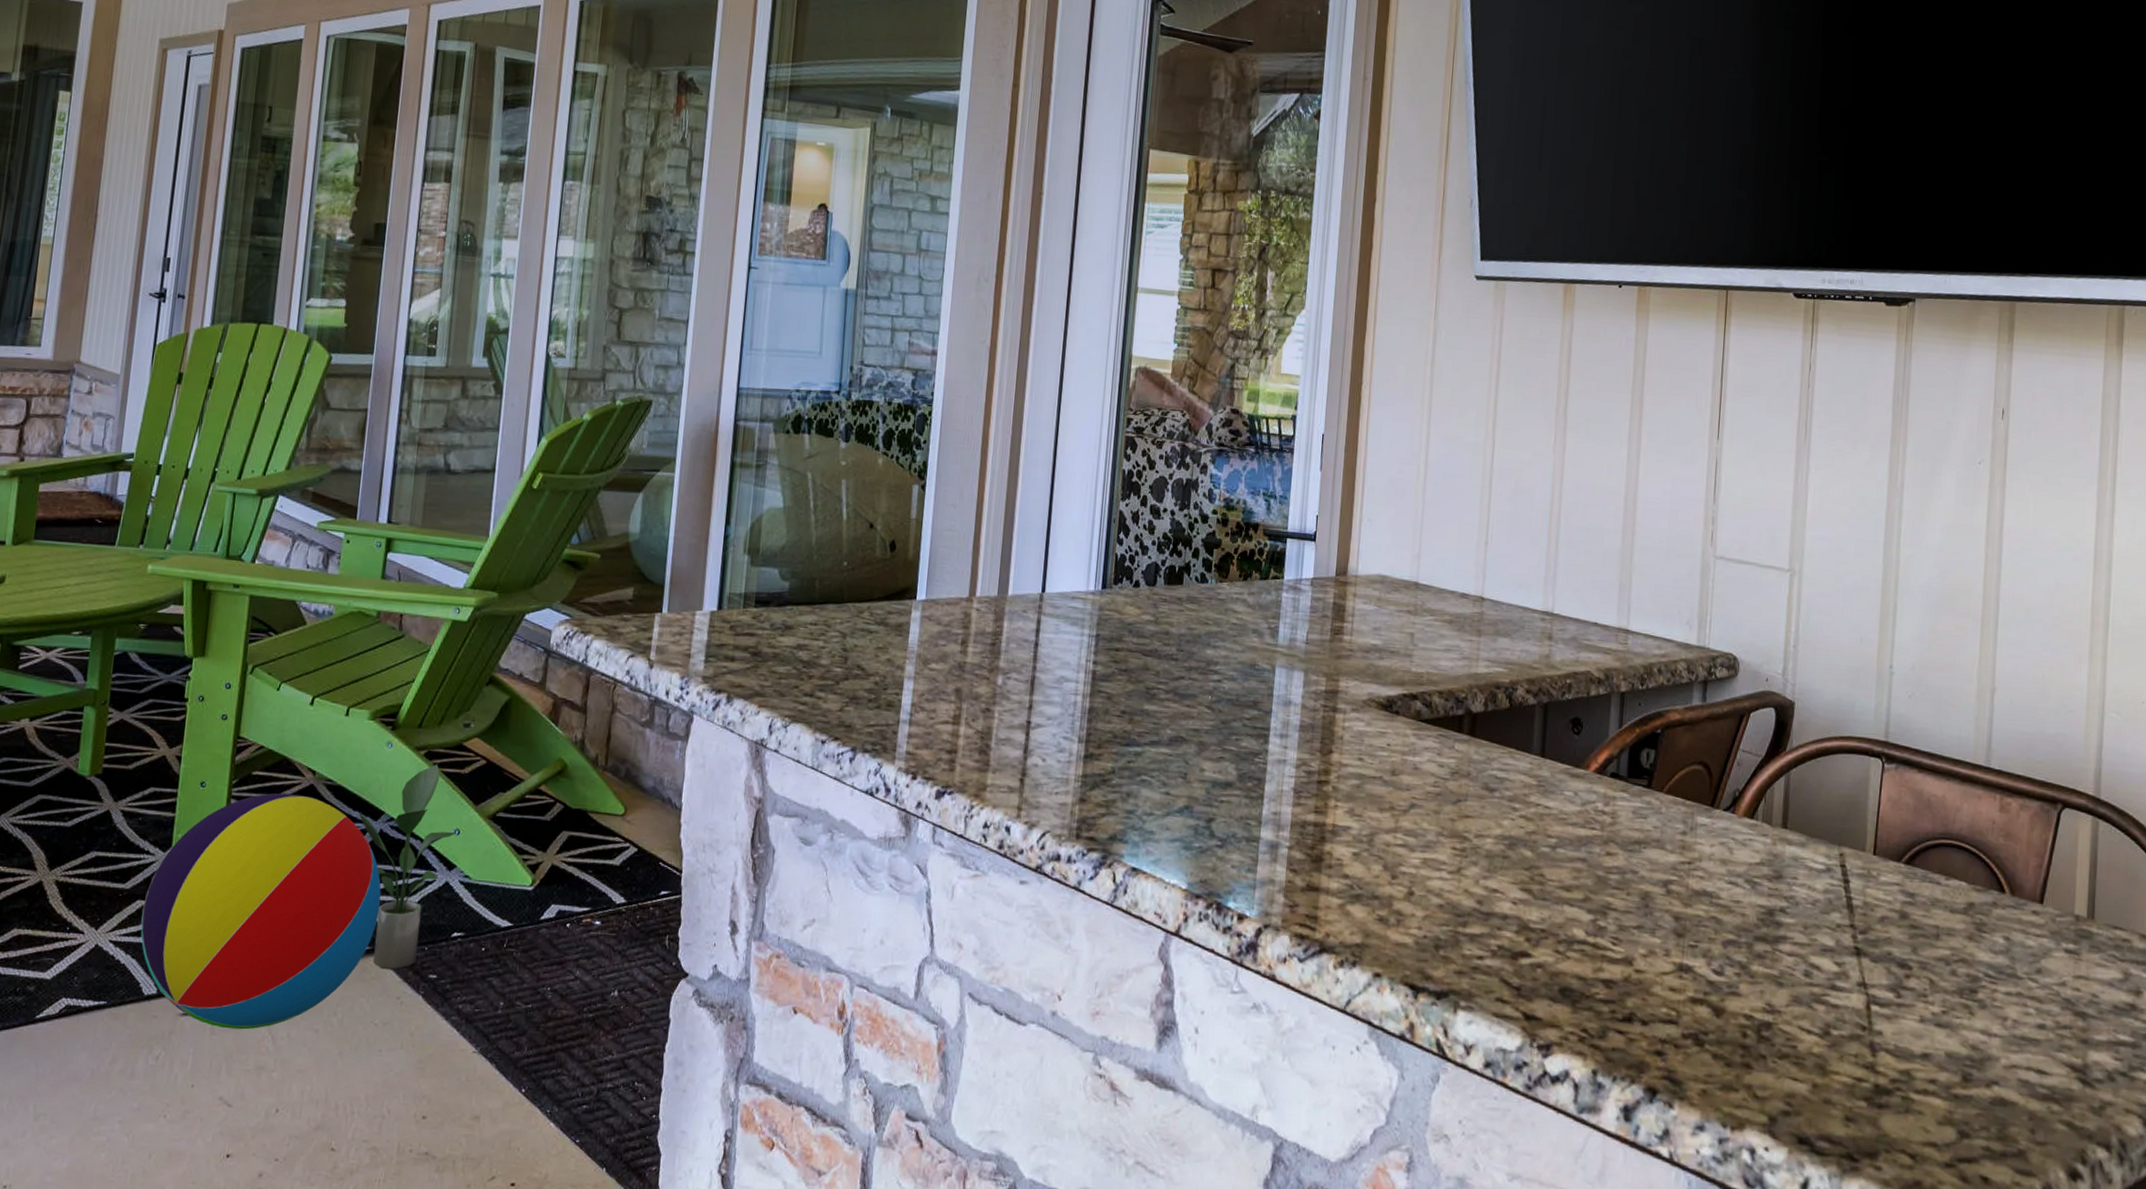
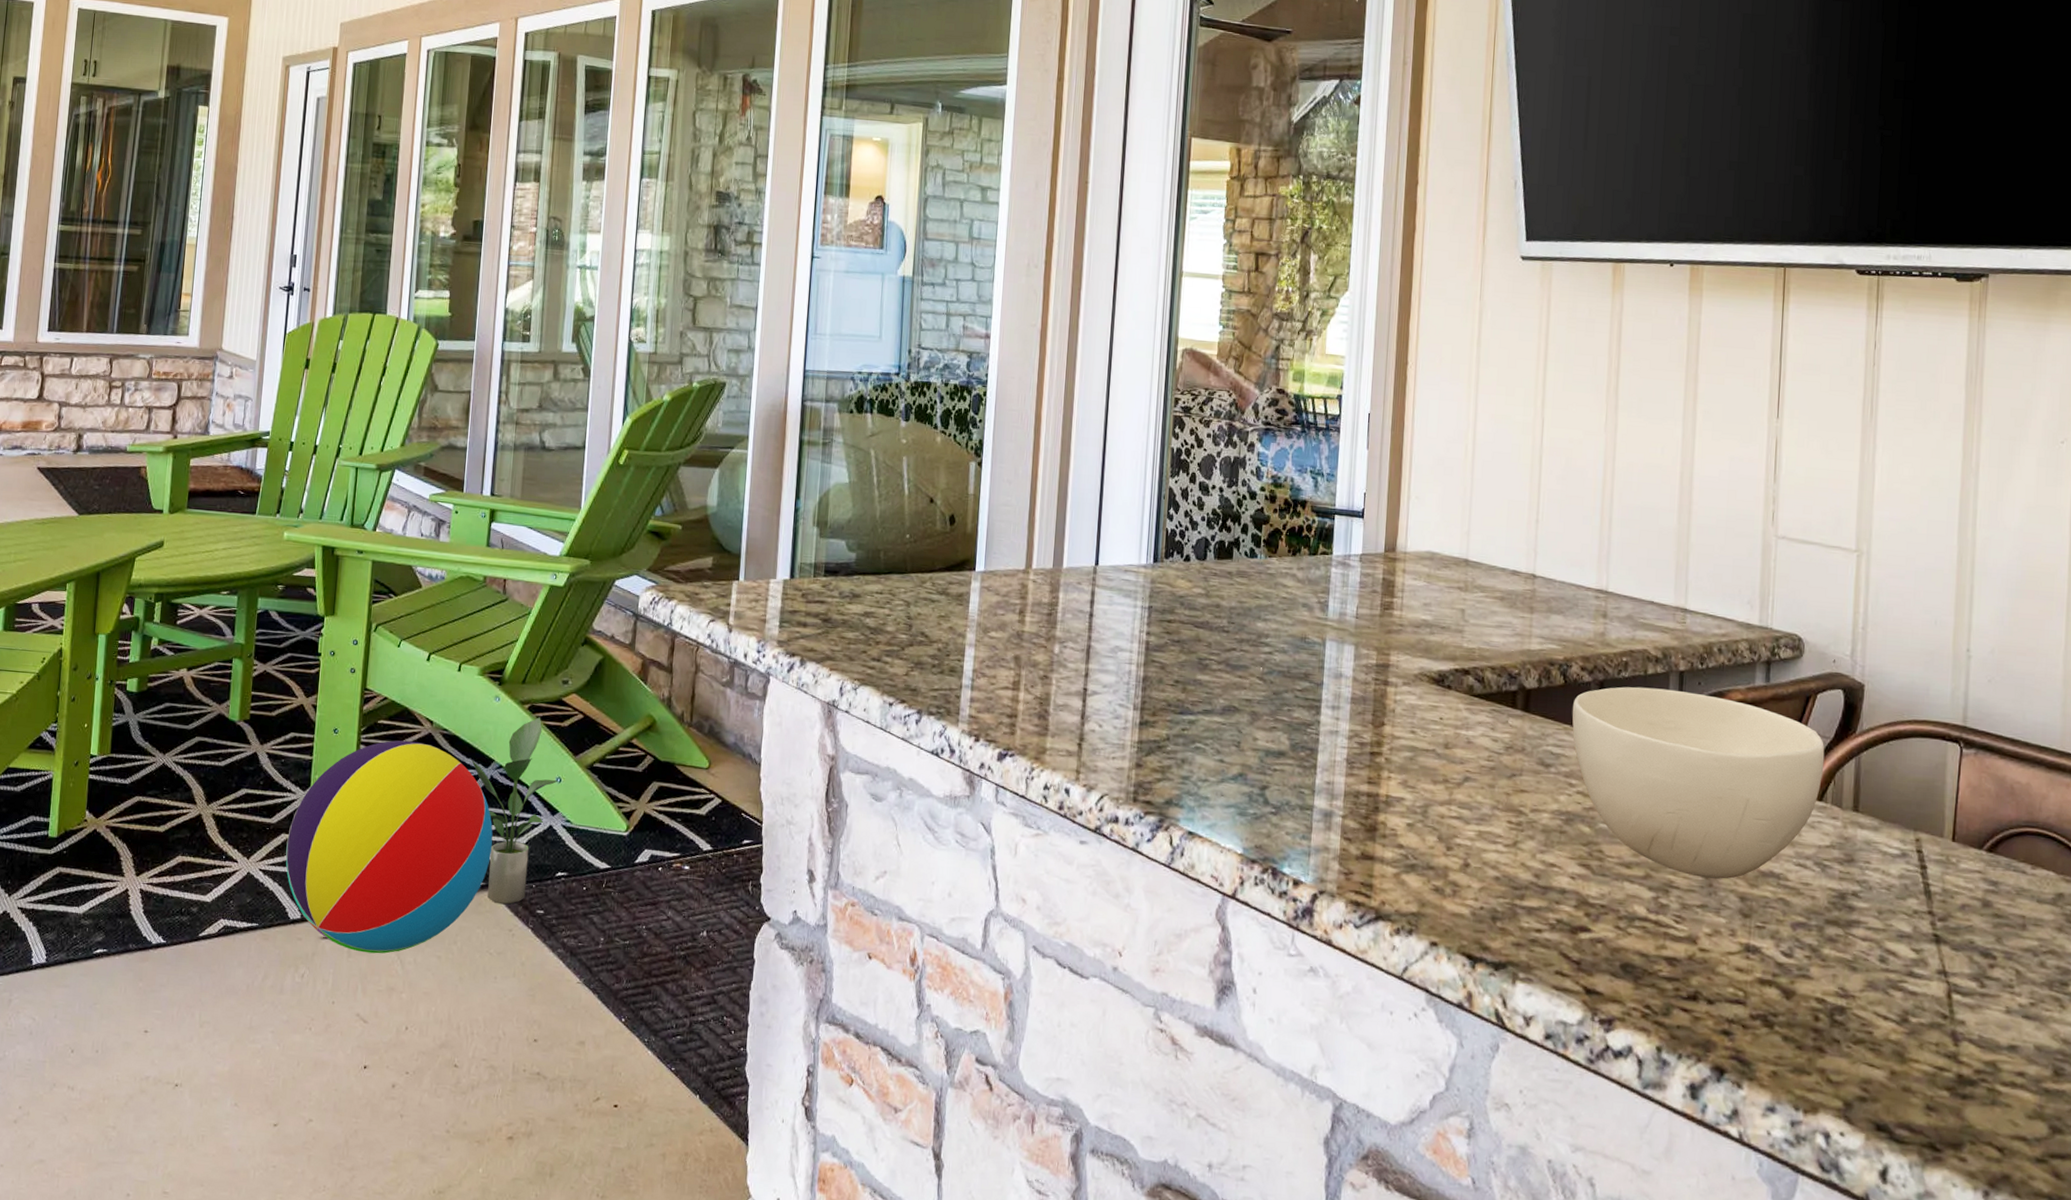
bowl: none [1516,708,1757,900] -> present [1572,686,1825,879]

